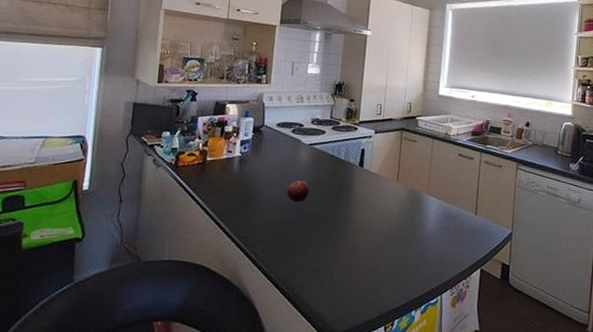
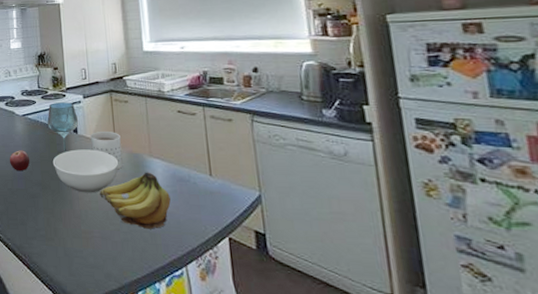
bowl: none [333,183,398,227] -> present [52,149,119,193]
wine glass: none [334,135,367,192] -> present [47,102,79,160]
mug: none [374,167,404,205] -> present [90,131,123,170]
fruit: none [374,208,439,262] -> present [99,172,171,229]

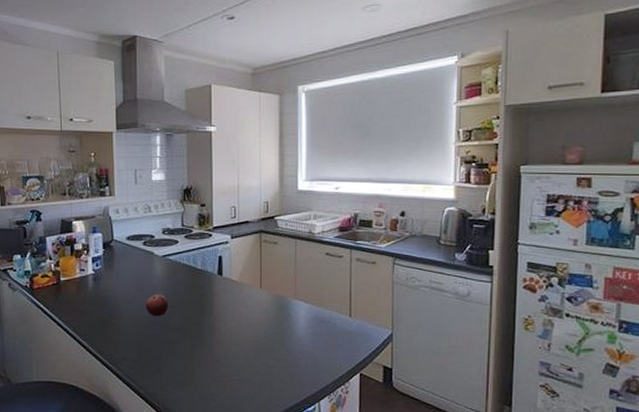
wine glass: present [47,102,79,160] -> none [190,242,225,303]
bowl: present [52,149,119,193] -> none [193,292,263,337]
mug: present [90,131,123,170] -> none [236,273,267,313]
fruit: present [99,172,171,229] -> none [240,314,310,369]

